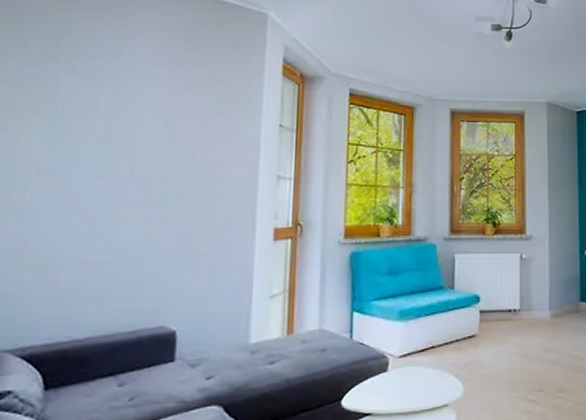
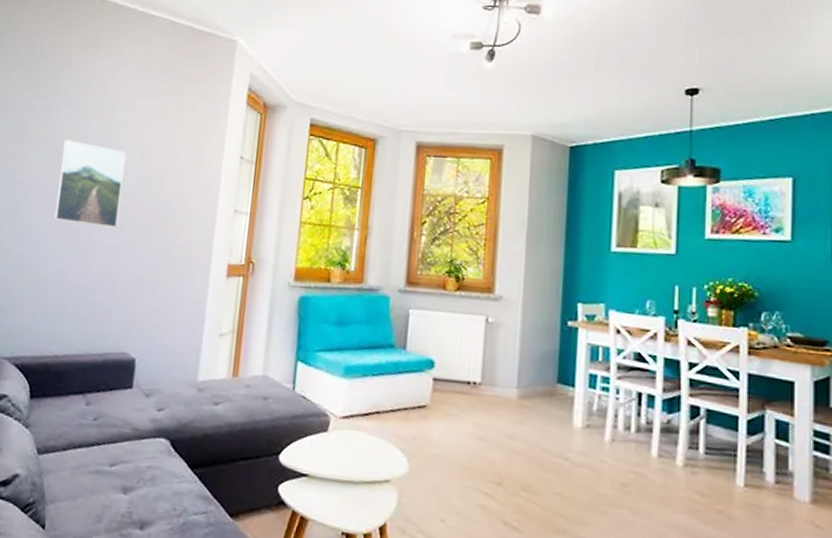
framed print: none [60,111,148,201] -> present [54,139,126,229]

